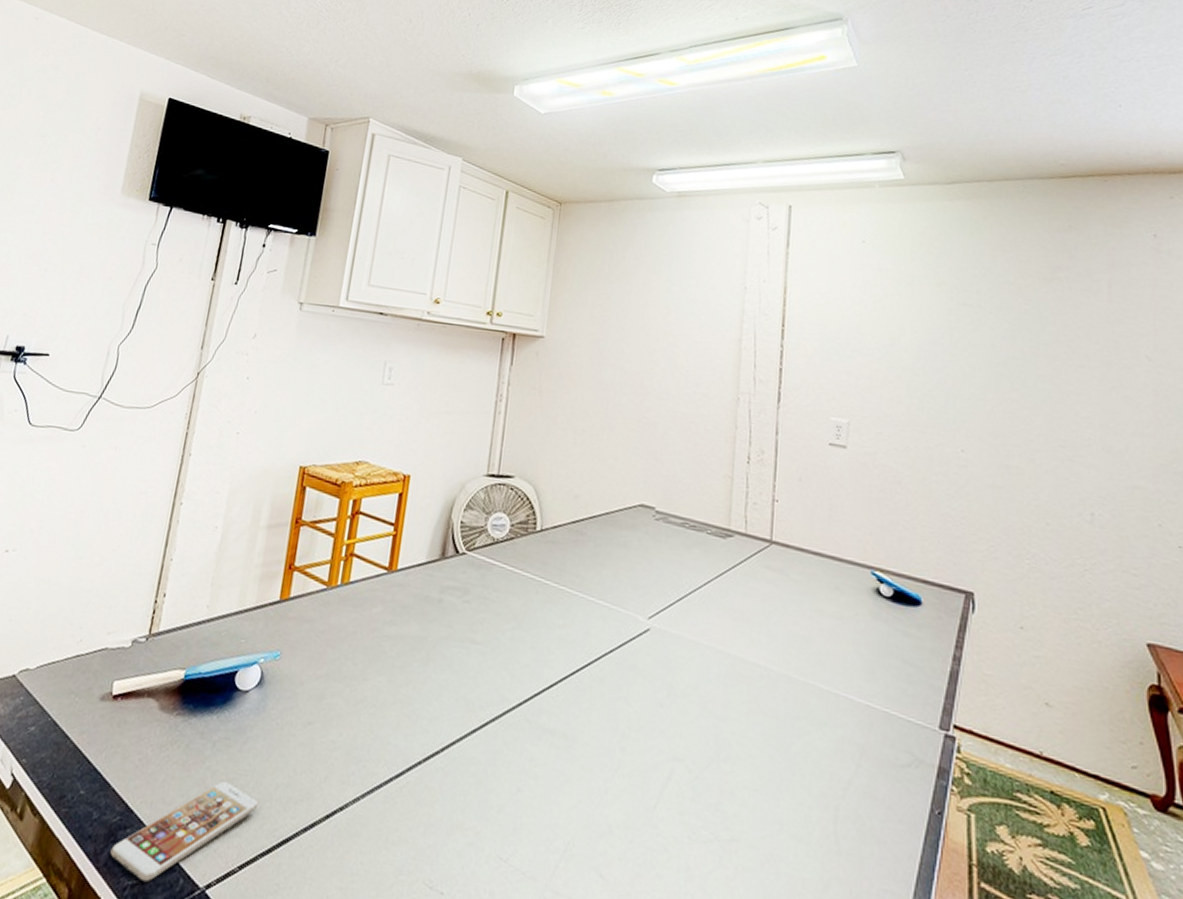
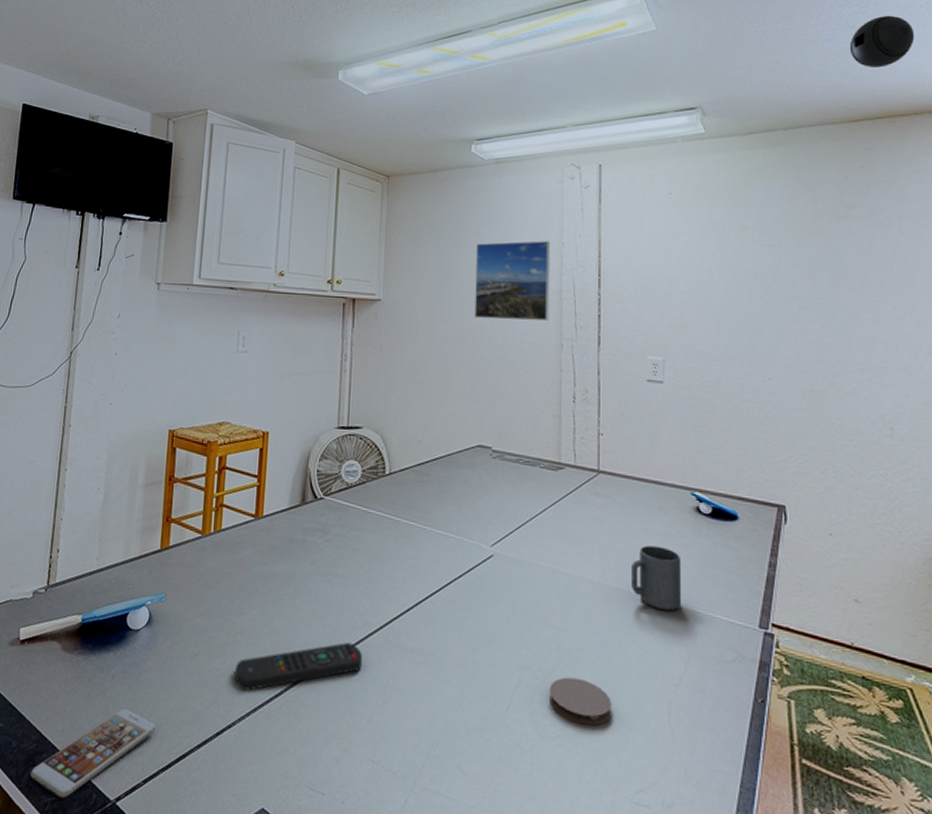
remote control: none [351,719,497,768] -> present [235,643,362,691]
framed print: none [645,282,732,371] -> present [474,241,551,321]
coaster: none [703,772,773,831] -> present [549,677,612,726]
mug: none [801,628,857,704] -> present [632,545,682,610]
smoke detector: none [1061,67,1131,123] -> present [849,15,915,68]

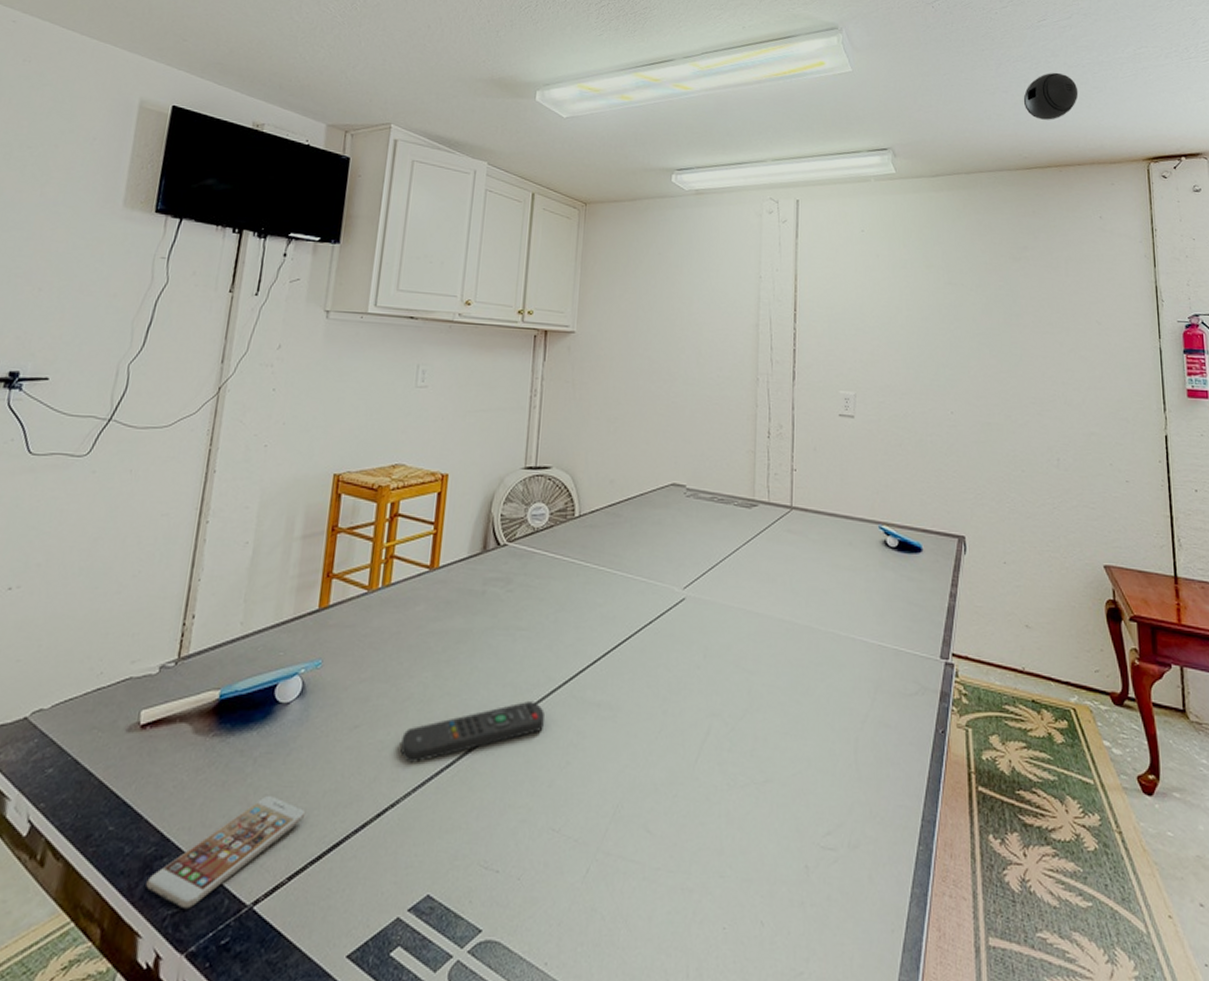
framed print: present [474,241,551,321] -> none [671,274,749,355]
coaster: present [549,677,612,726] -> none [739,721,801,771]
mug: present [632,545,682,610] -> none [822,581,870,646]

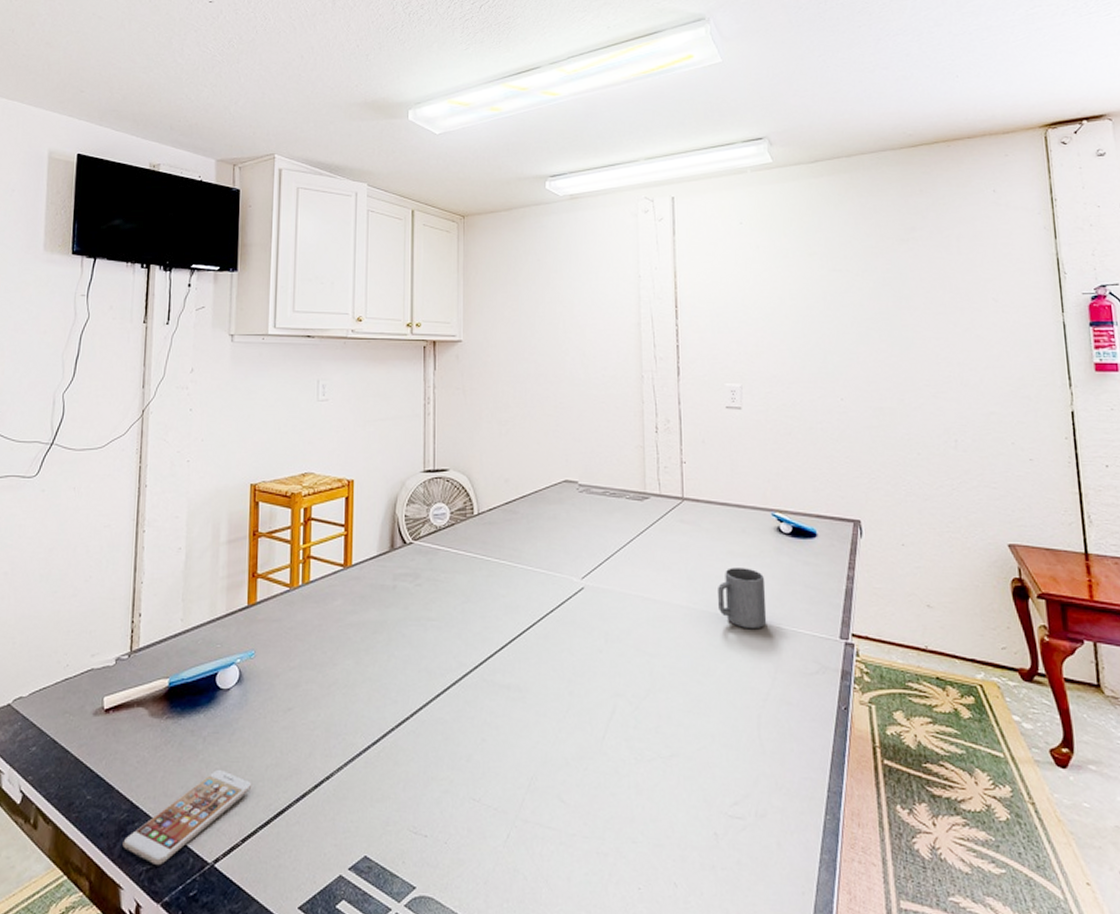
remote control: present [400,702,545,763] -> none [331,685,458,741]
mug: none [822,581,870,646] -> present [718,568,767,628]
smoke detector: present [1023,72,1079,120] -> none [905,42,966,94]

